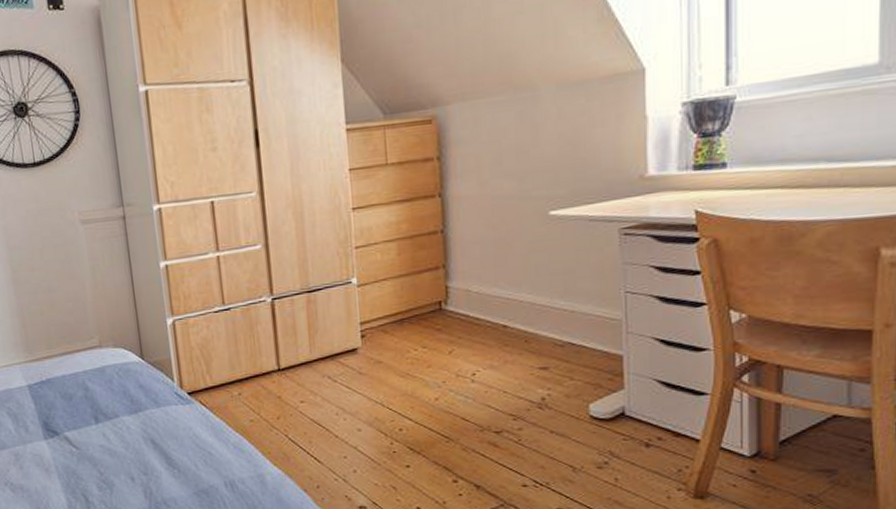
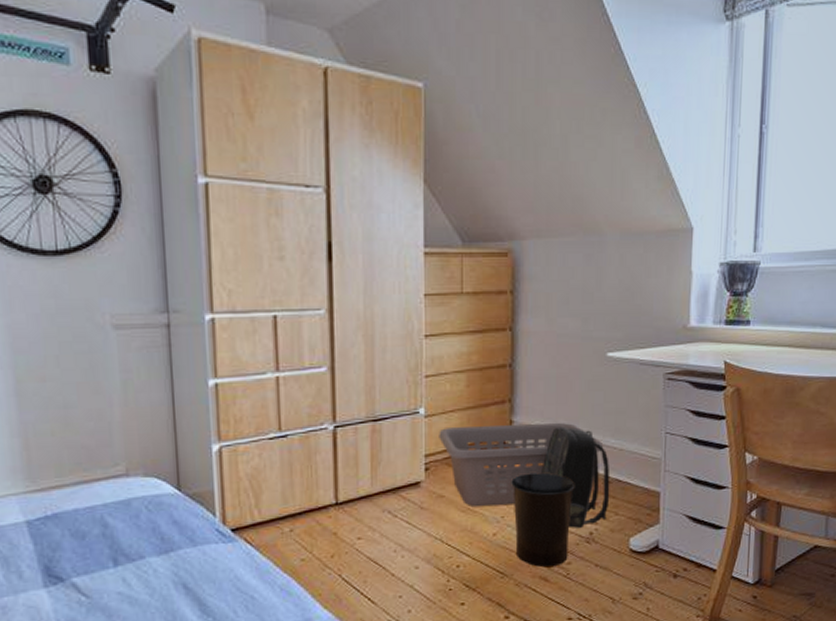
laundry basket: none [372,286,552,371] -> present [439,423,604,506]
waste bin: none [451,337,522,432] -> present [511,472,575,567]
backpack: none [483,290,563,394] -> present [541,426,610,528]

